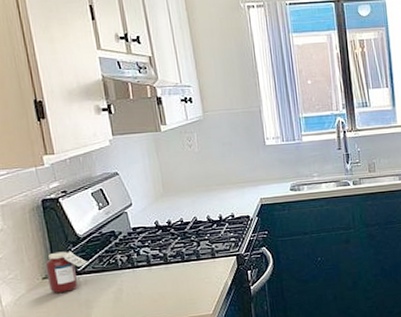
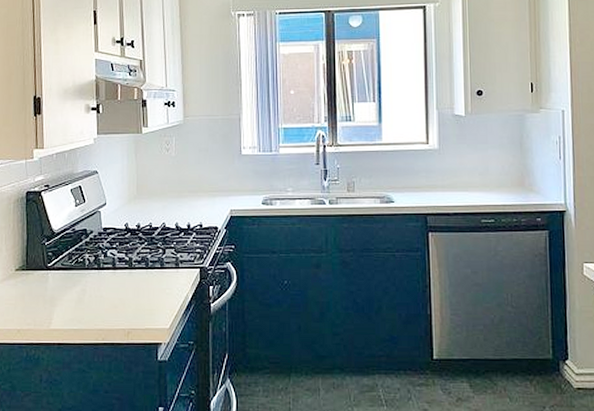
jar: present [45,251,88,293] -> none [20,245,59,286]

